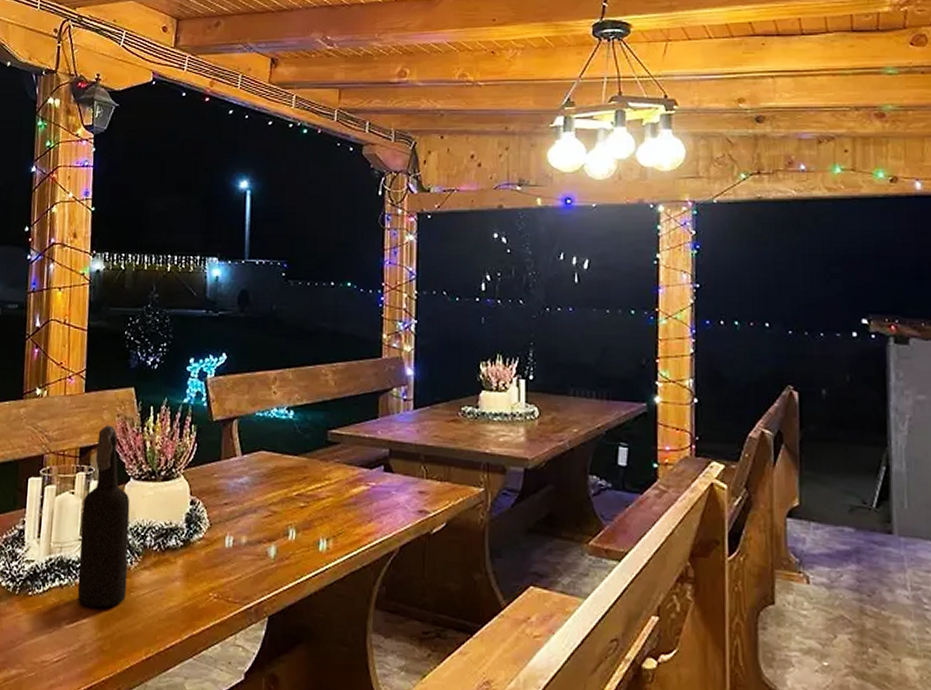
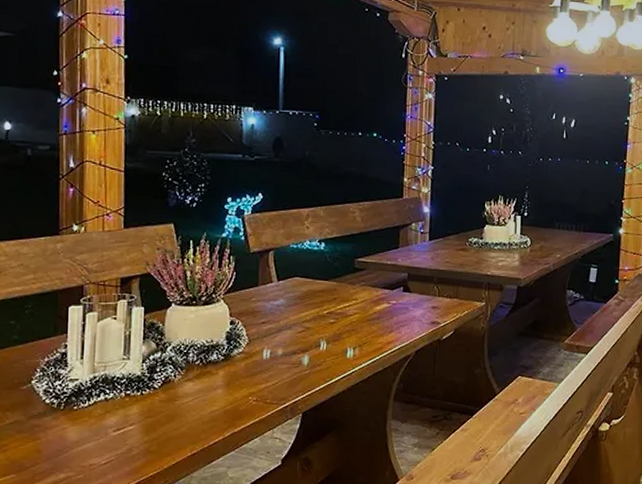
bottle: present [77,425,130,608] -> none [123,257,173,416]

